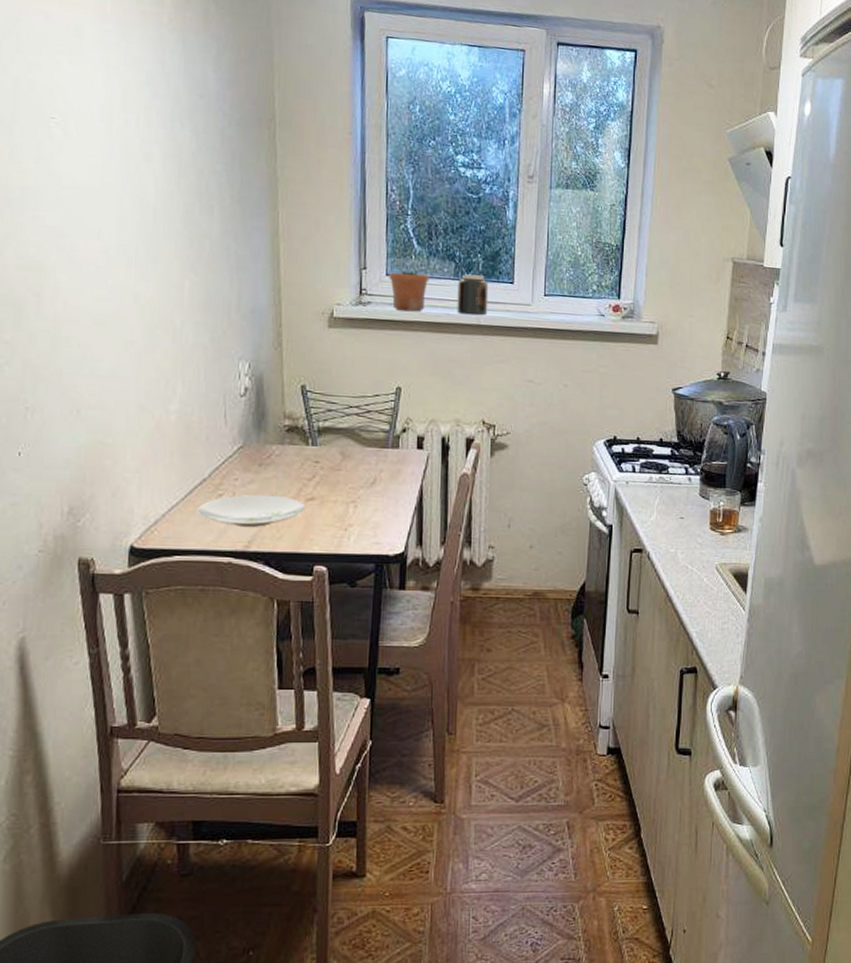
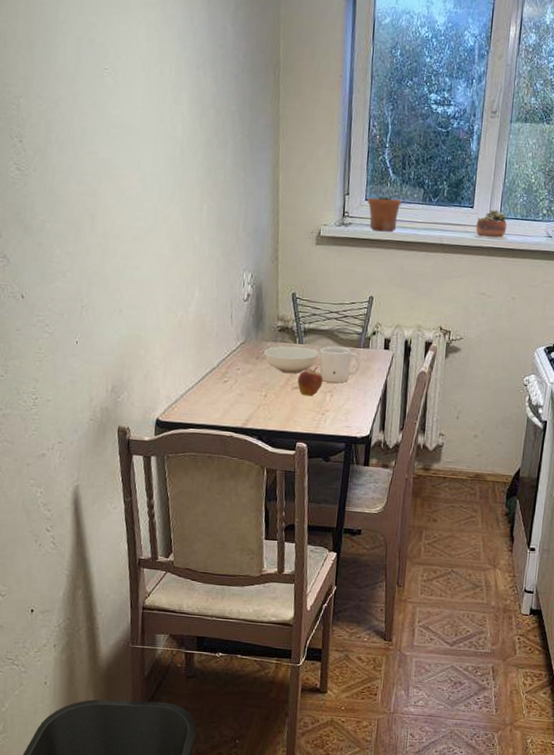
plate: present [197,494,305,528] -> none [207,382,292,409]
bowl: none [268,448,338,483] -> present [263,345,319,374]
fruit: none [312,472,344,509] -> present [297,366,323,397]
mug: none [338,447,390,491] -> present [319,346,361,383]
jar: present [457,274,489,316] -> none [423,199,452,236]
succulent plant: none [516,285,556,320] -> present [474,209,509,241]

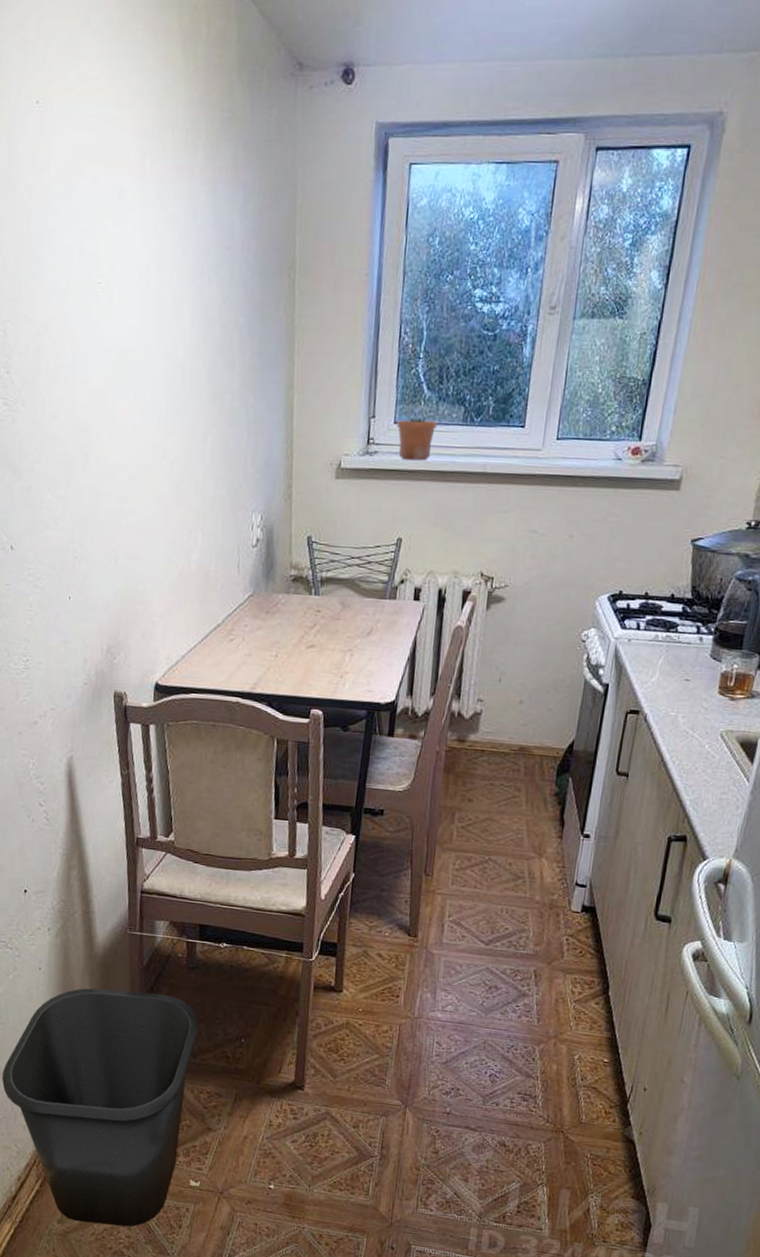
bowl: present [263,345,319,374] -> none [274,598,338,631]
fruit: present [297,366,323,397] -> none [312,621,342,656]
mug: present [319,346,361,383] -> none [338,597,387,641]
succulent plant: present [474,209,509,241] -> none [524,428,567,466]

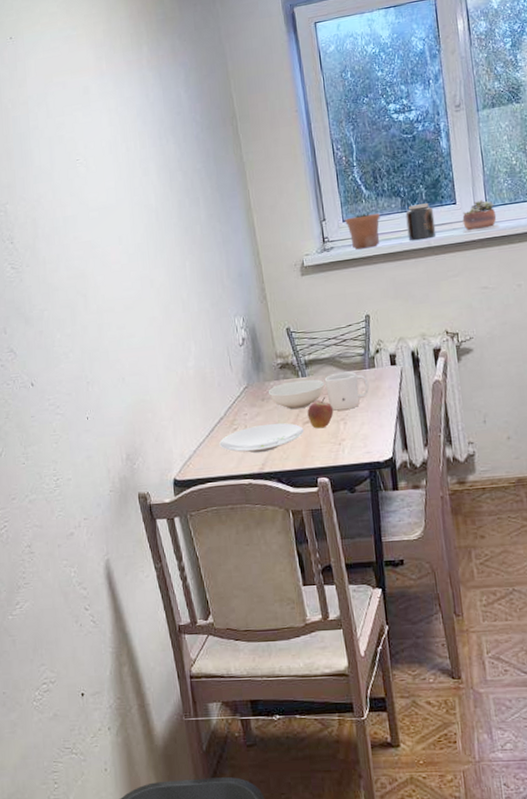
plate: none [211,640,306,671] -> present [219,423,304,454]
bowl: none [274,598,338,631] -> present [268,379,325,410]
fruit: none [312,621,342,656] -> present [307,396,334,429]
mug: none [338,597,387,641] -> present [324,371,370,411]
jar: none [462,419,498,463] -> present [405,203,437,242]
succulent plant: none [524,428,567,466] -> present [462,199,501,234]

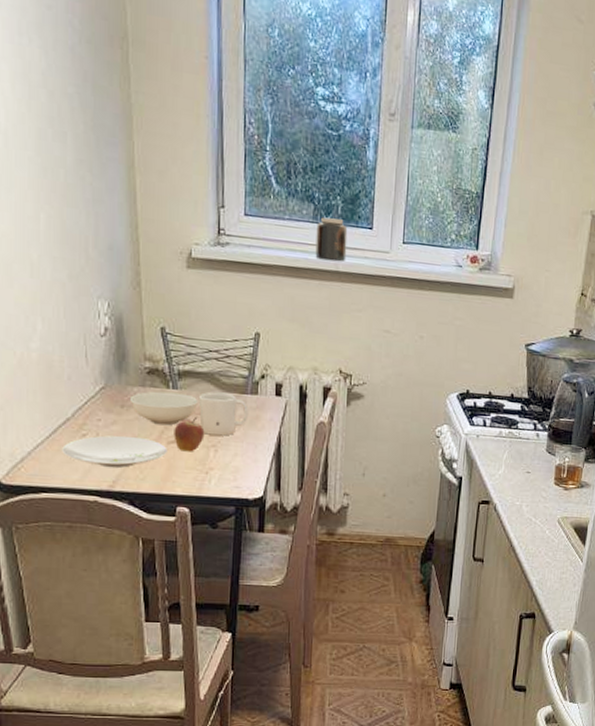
planter: present [345,212,380,250] -> none [247,211,288,256]
succulent plant: present [462,199,501,234] -> none [374,232,414,270]

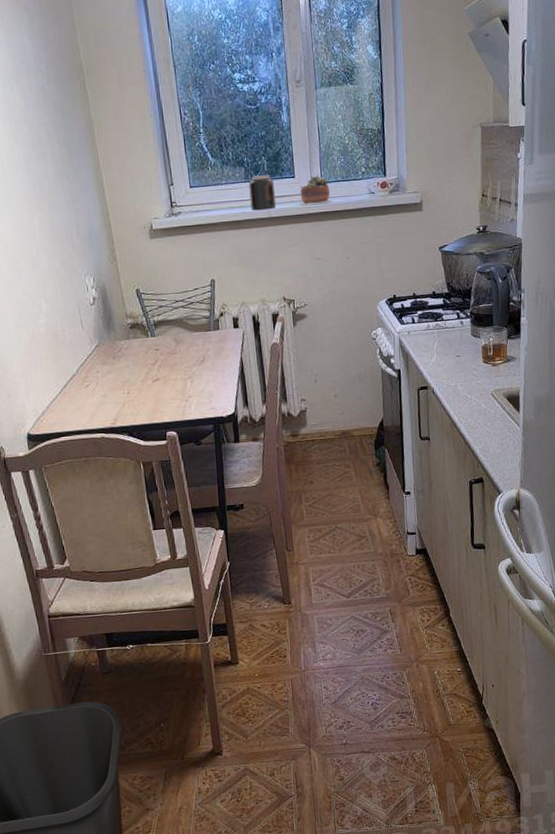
plate: present [62,435,167,468] -> none [72,380,154,409]
bowl: present [129,391,198,426] -> none [119,339,173,368]
fruit: present [174,416,205,452] -> none [156,356,181,386]
mug: present [198,392,249,436] -> none [172,333,215,369]
succulent plant: none [374,232,414,270] -> present [300,175,334,207]

